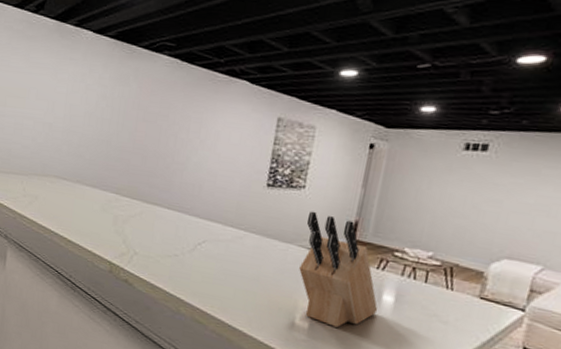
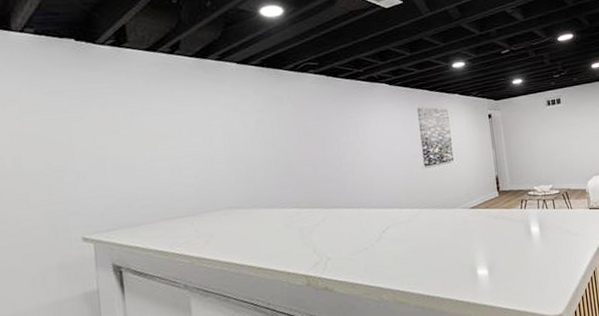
knife block: present [299,211,378,328] -> none [462,176,531,266]

